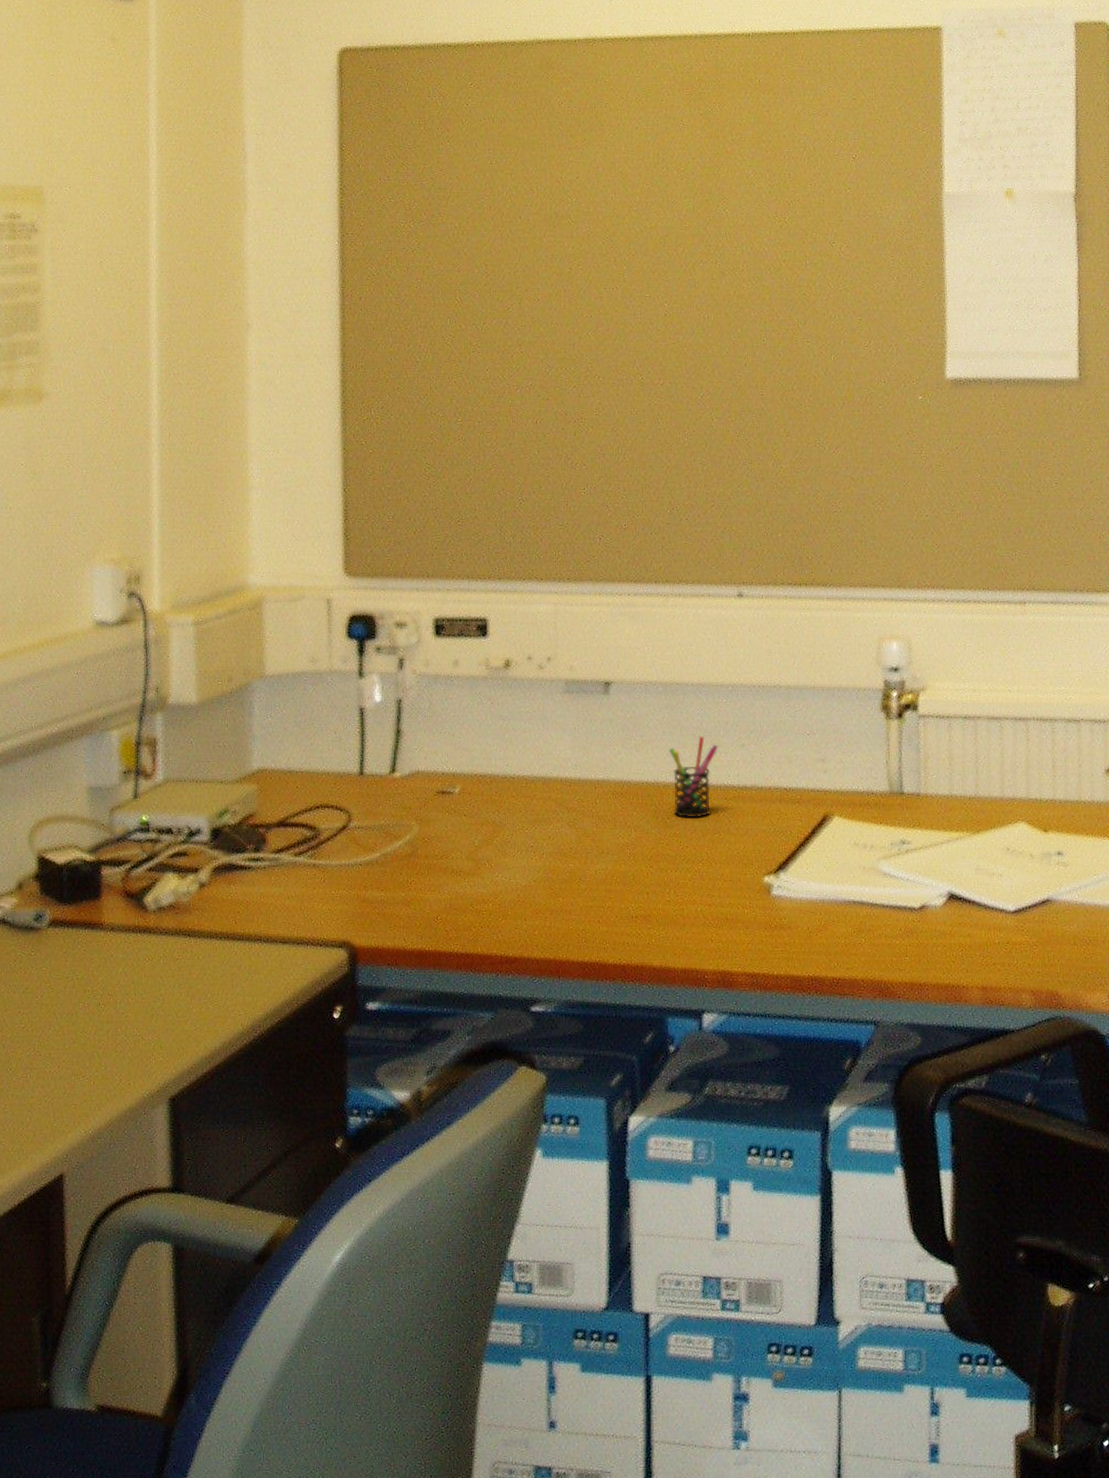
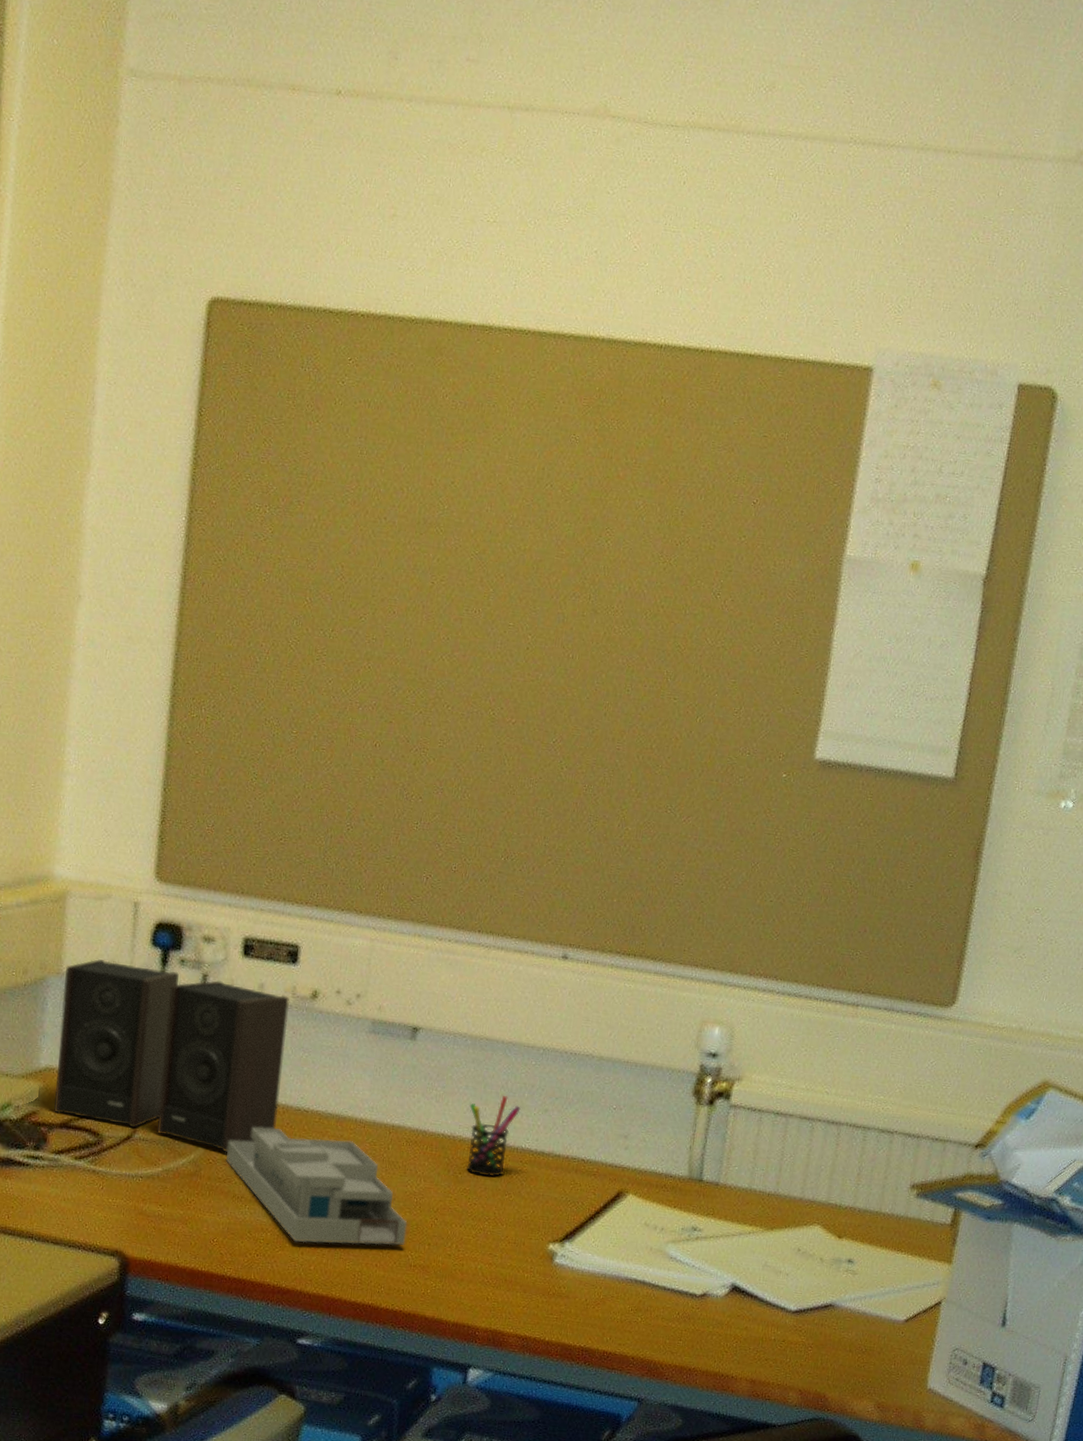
speaker: none [268,657,485,830] -> present [54,958,289,1153]
desk organizer: none [441,796,624,909] -> present [226,1126,408,1246]

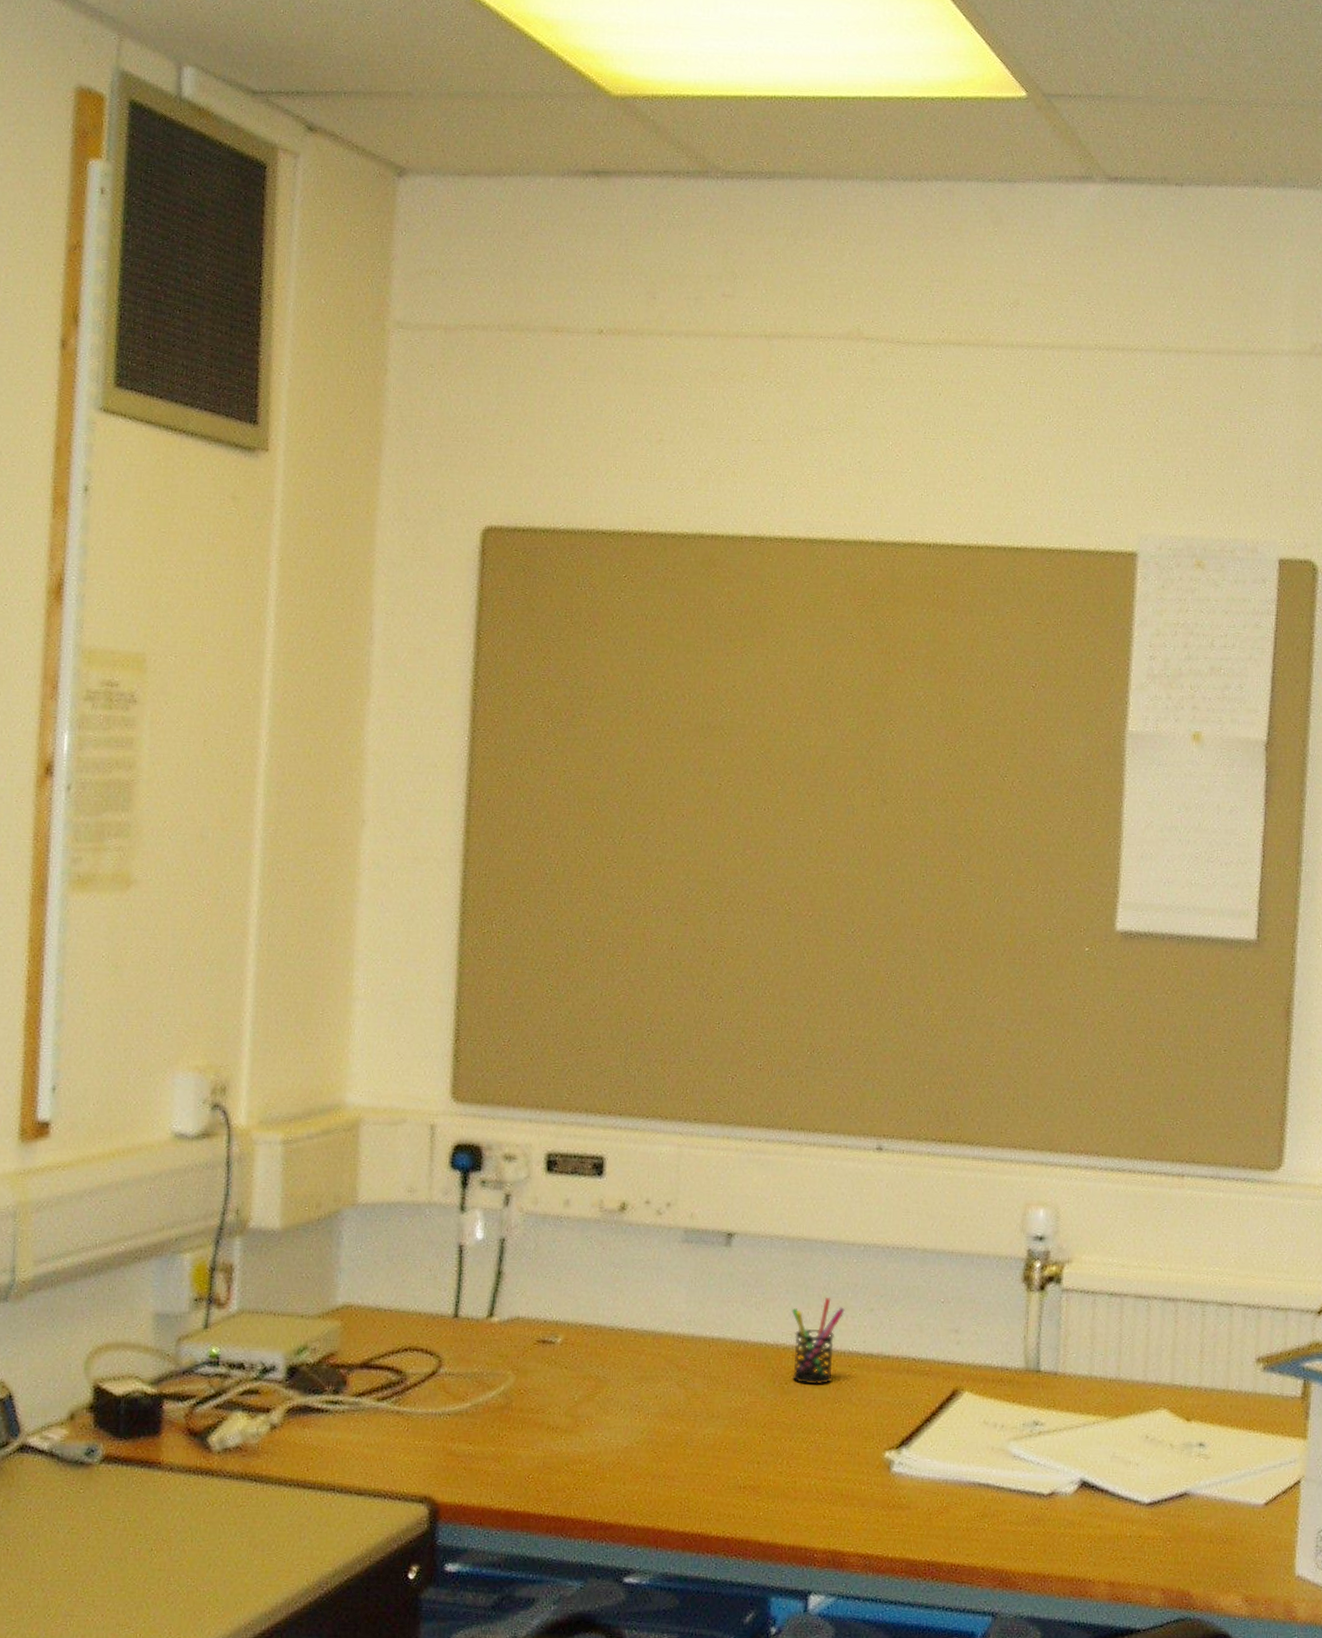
speaker: present [54,958,289,1153] -> none [353,1186,597,1381]
desk organizer: present [226,1126,408,1246] -> none [538,1349,734,1472]

